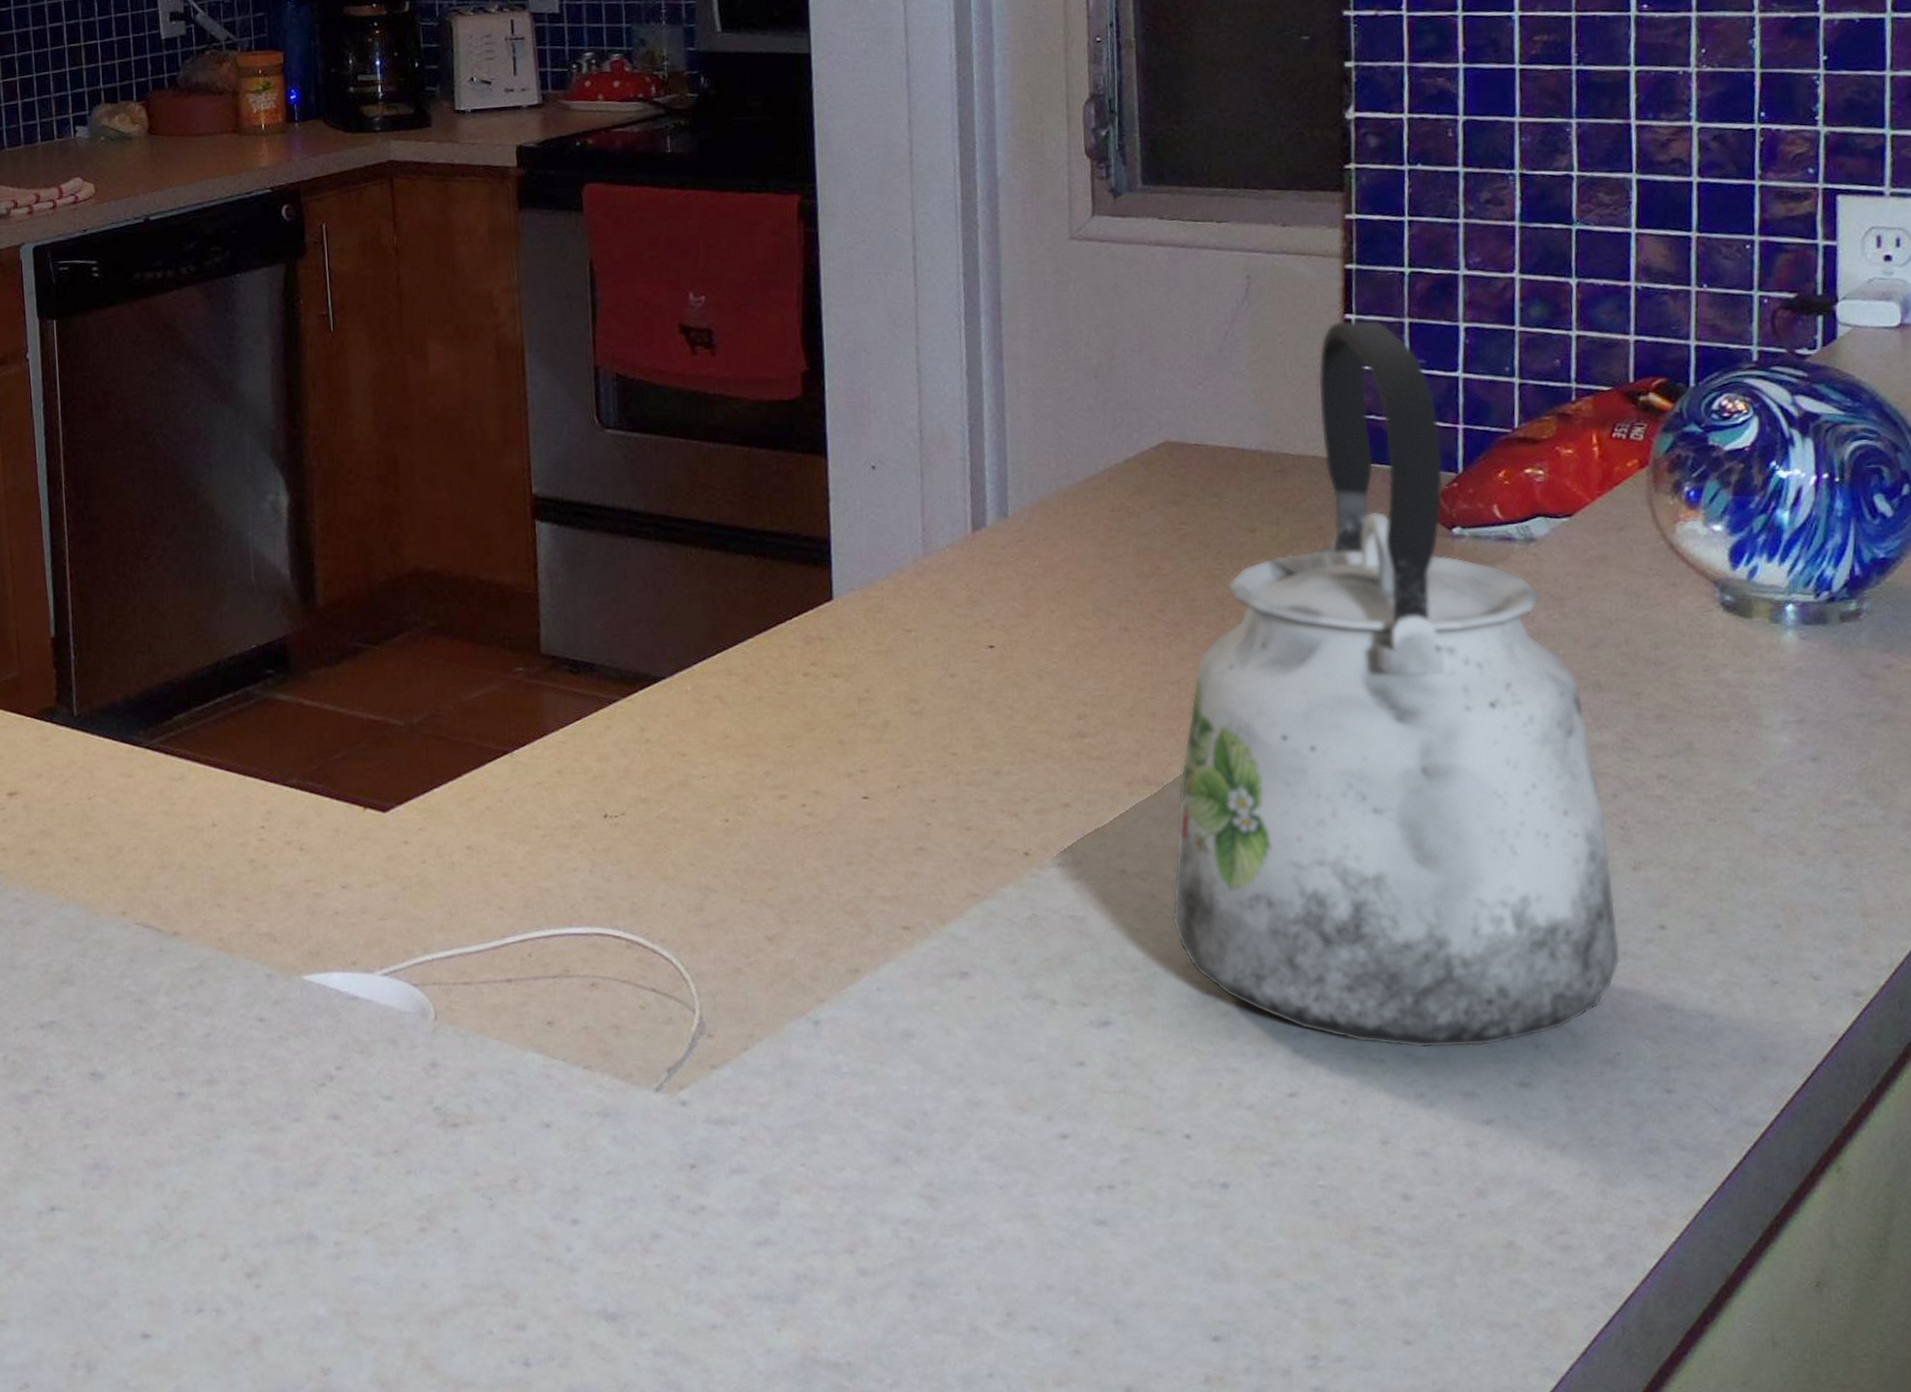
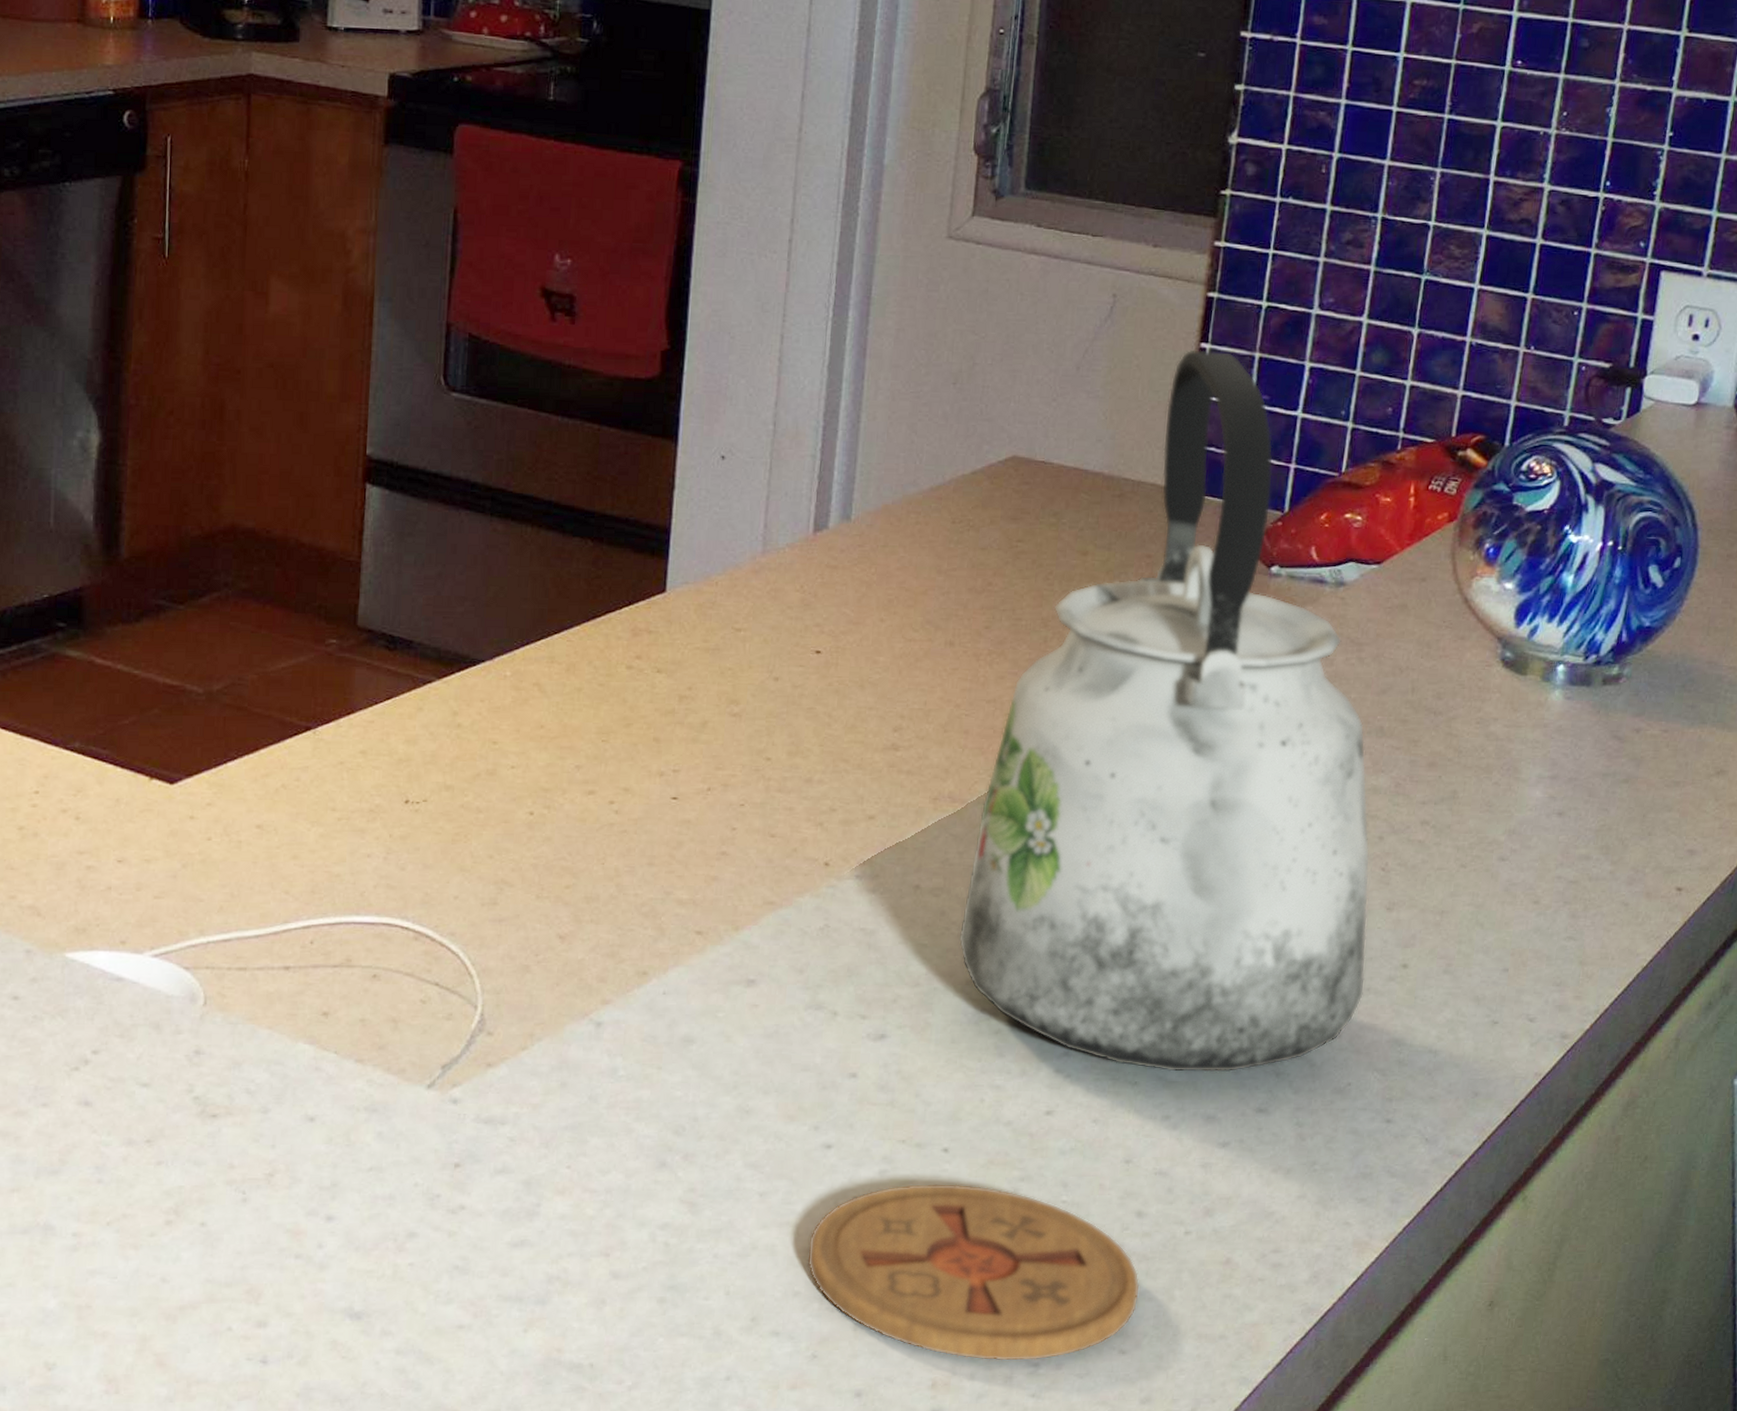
coaster: none [1055,1170,1417,1355] -> present [806,1183,1140,1362]

